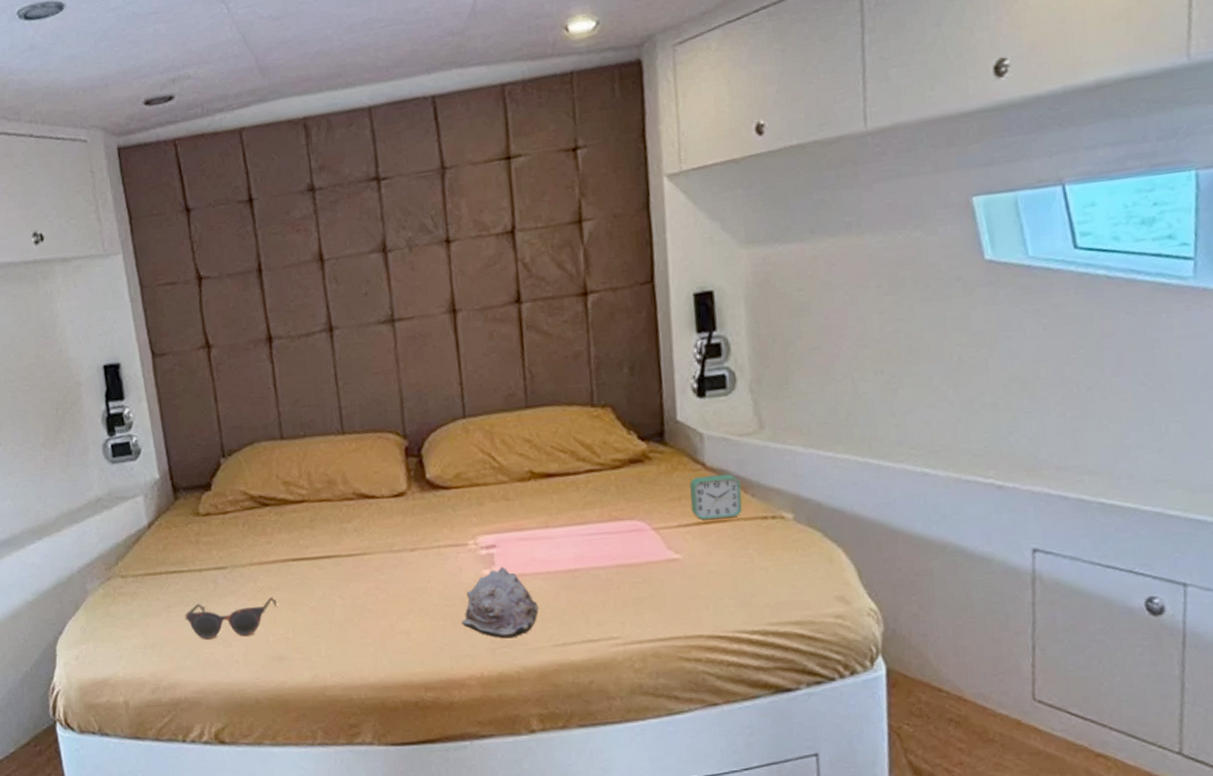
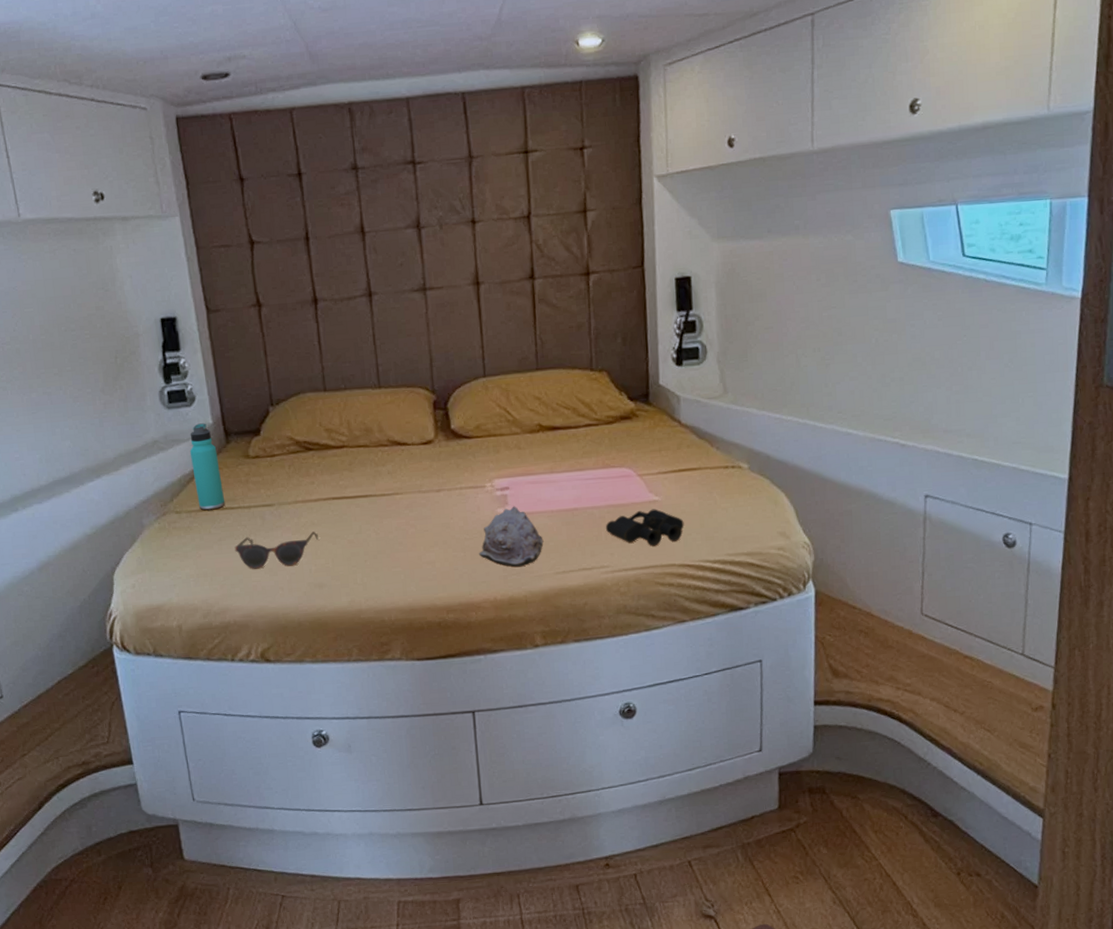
thermos bottle: none [135,478,174,575] -> present [189,423,226,511]
binoculars: none [613,568,713,614] -> present [605,509,684,546]
alarm clock: present [690,474,743,520] -> none [668,430,709,468]

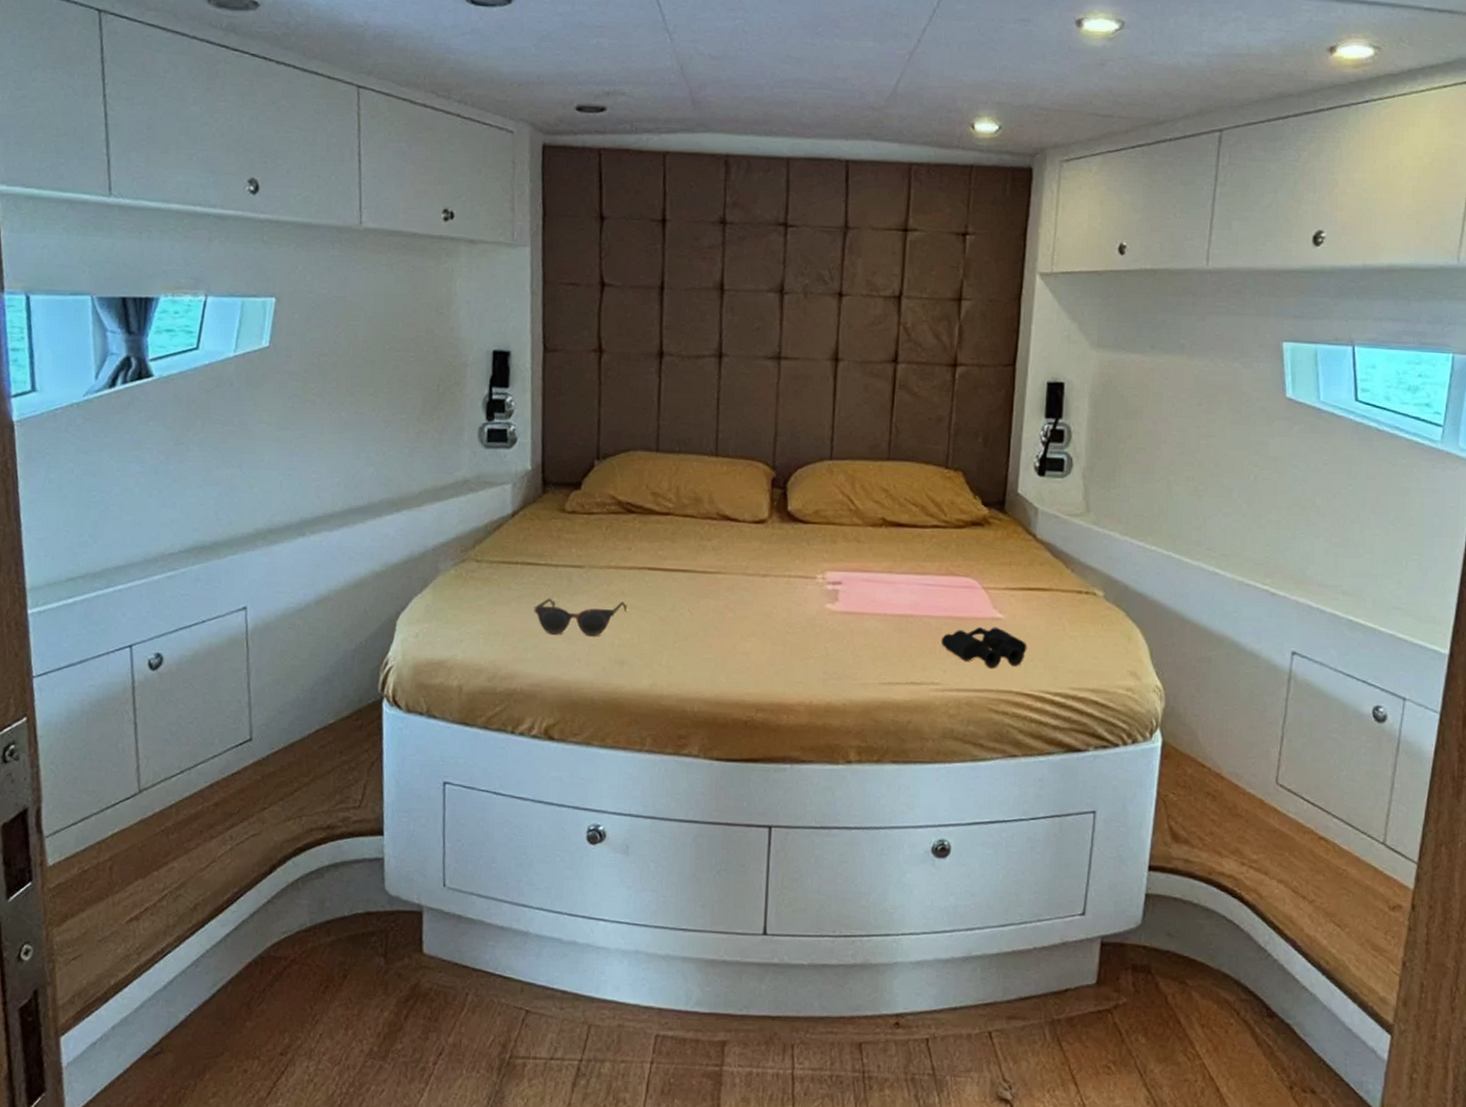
thermos bottle: present [189,423,226,511] -> none [501,468,532,564]
seashell: present [478,506,544,568] -> none [798,603,872,672]

